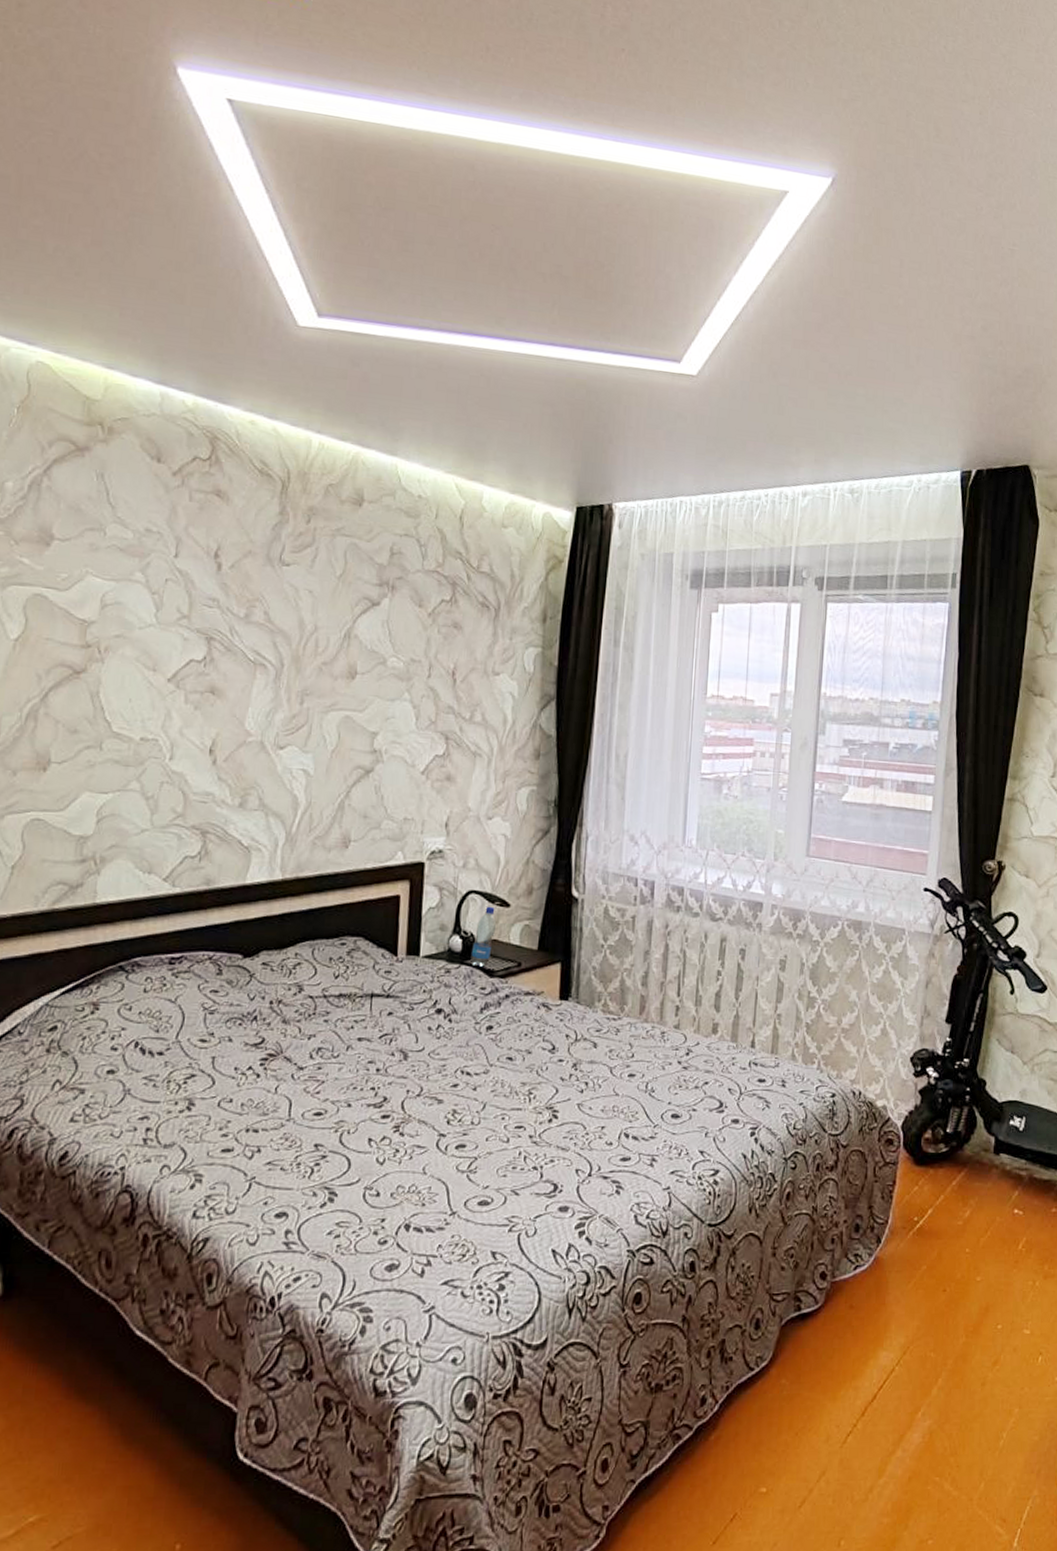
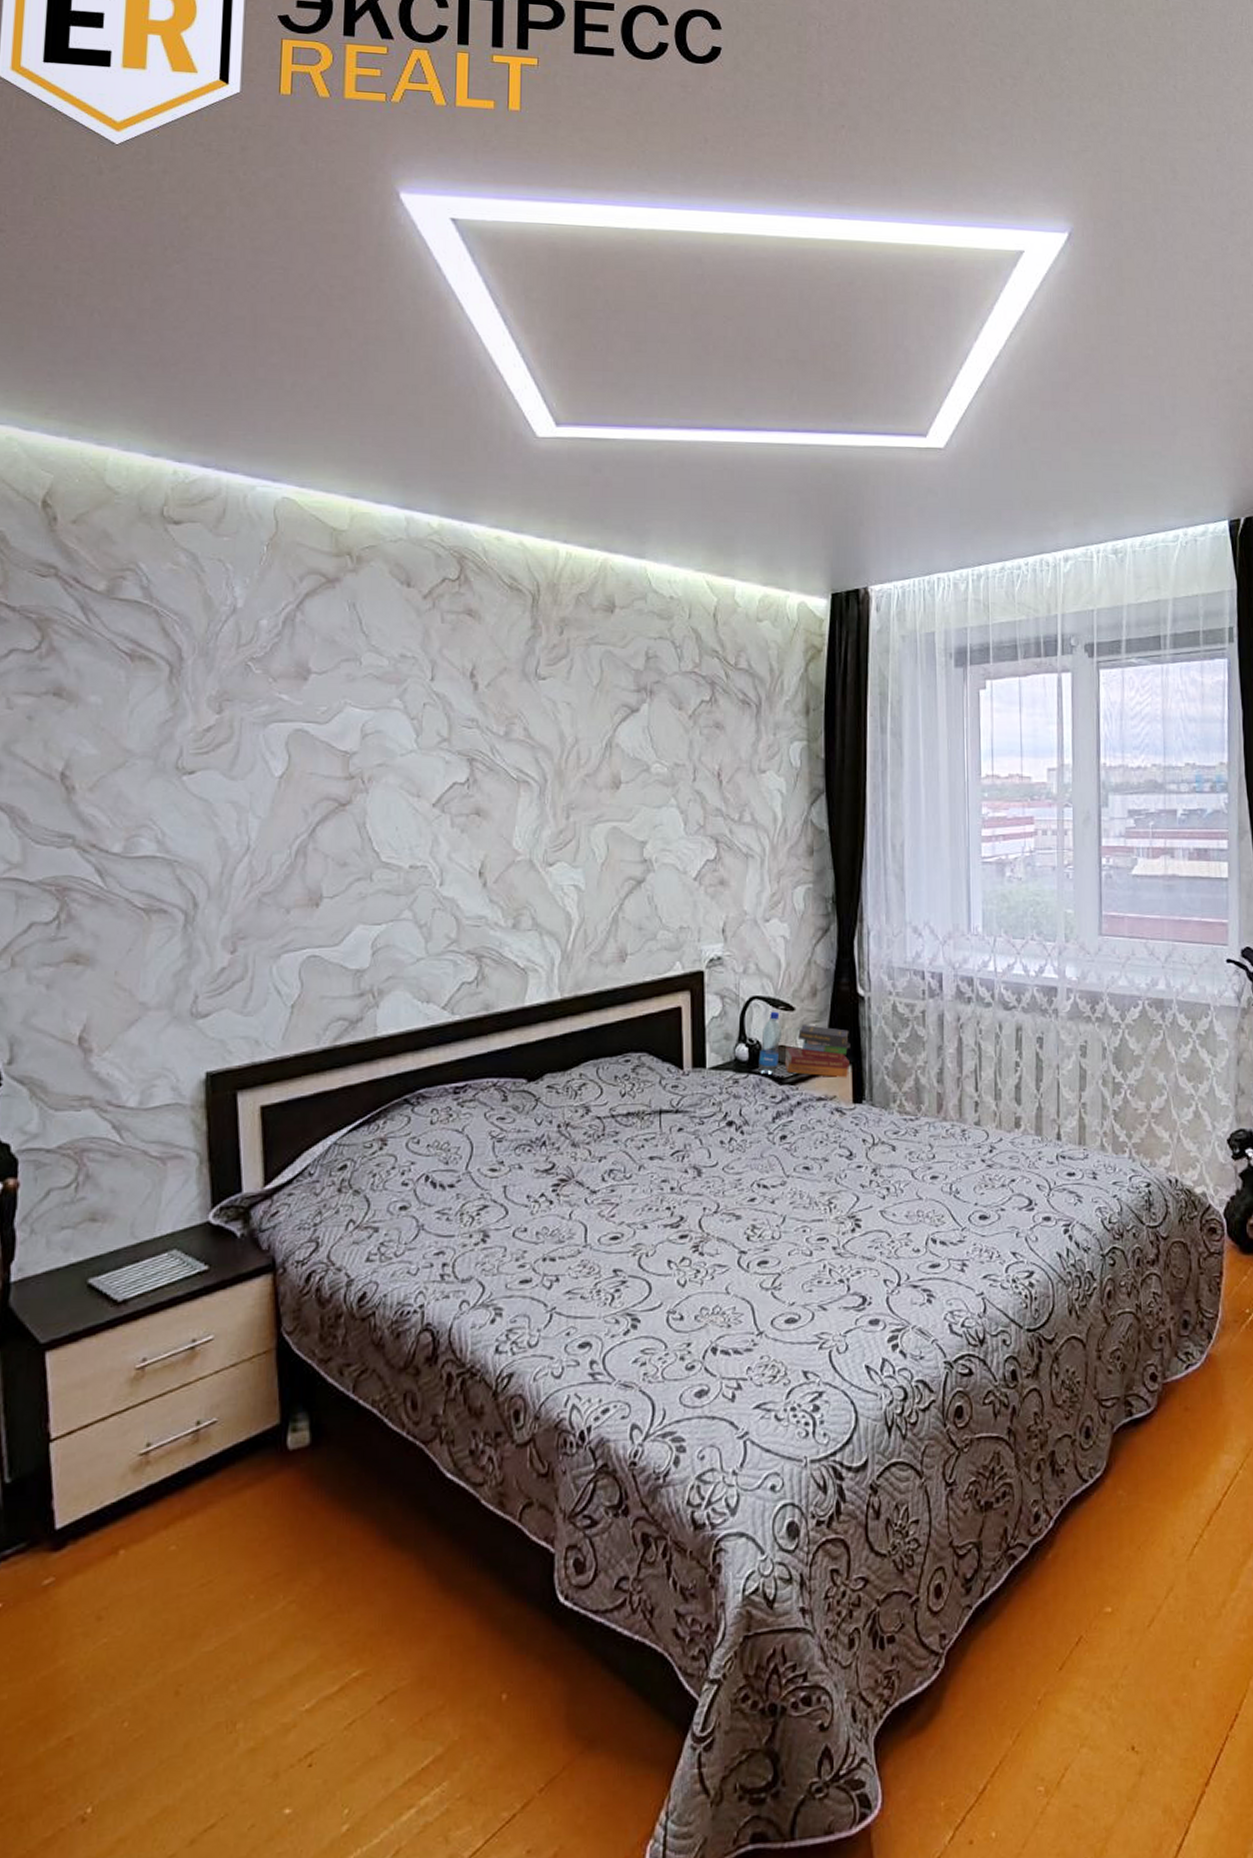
books: none [496,921,561,975] -> present [784,1025,851,1078]

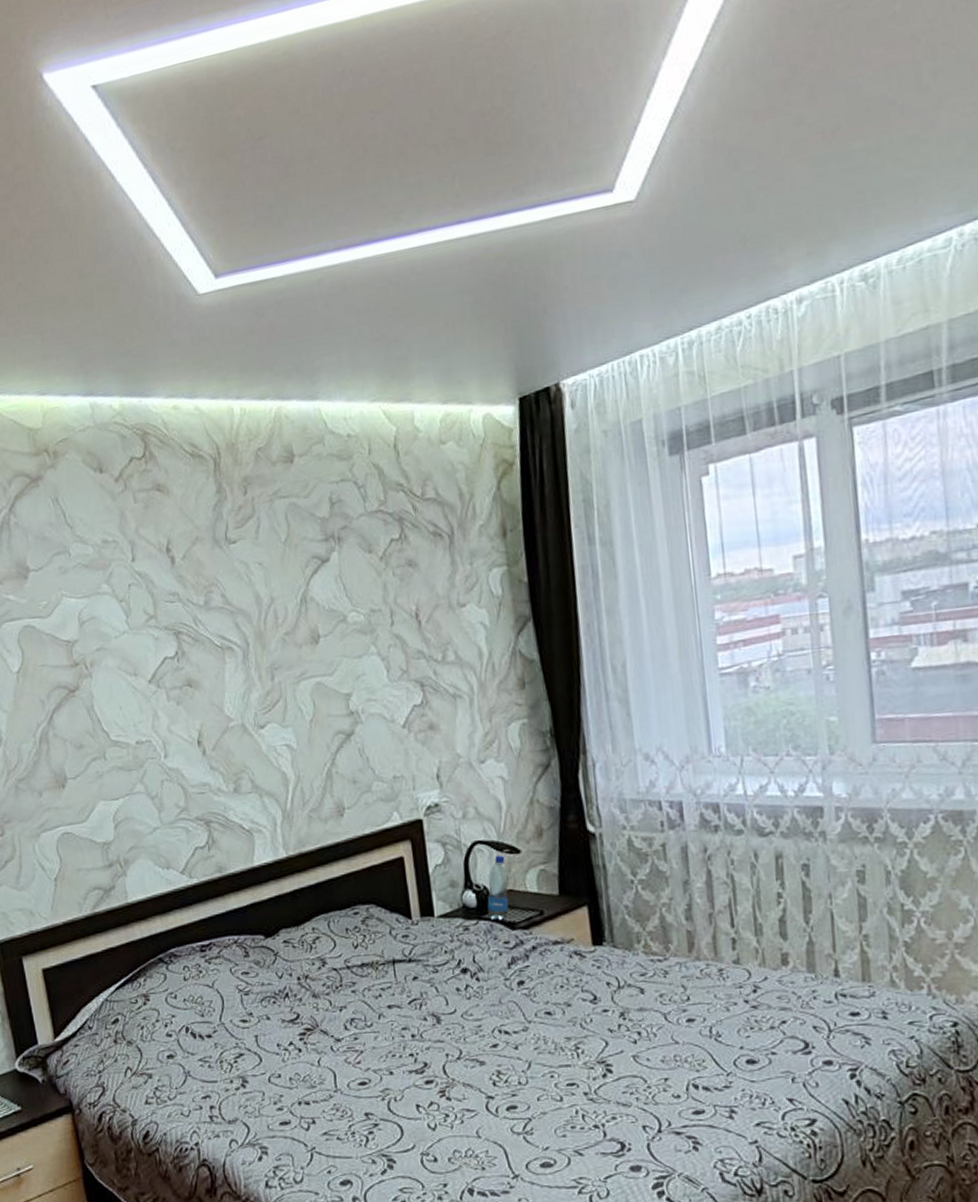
books: present [784,1025,851,1078] -> none [514,866,586,920]

